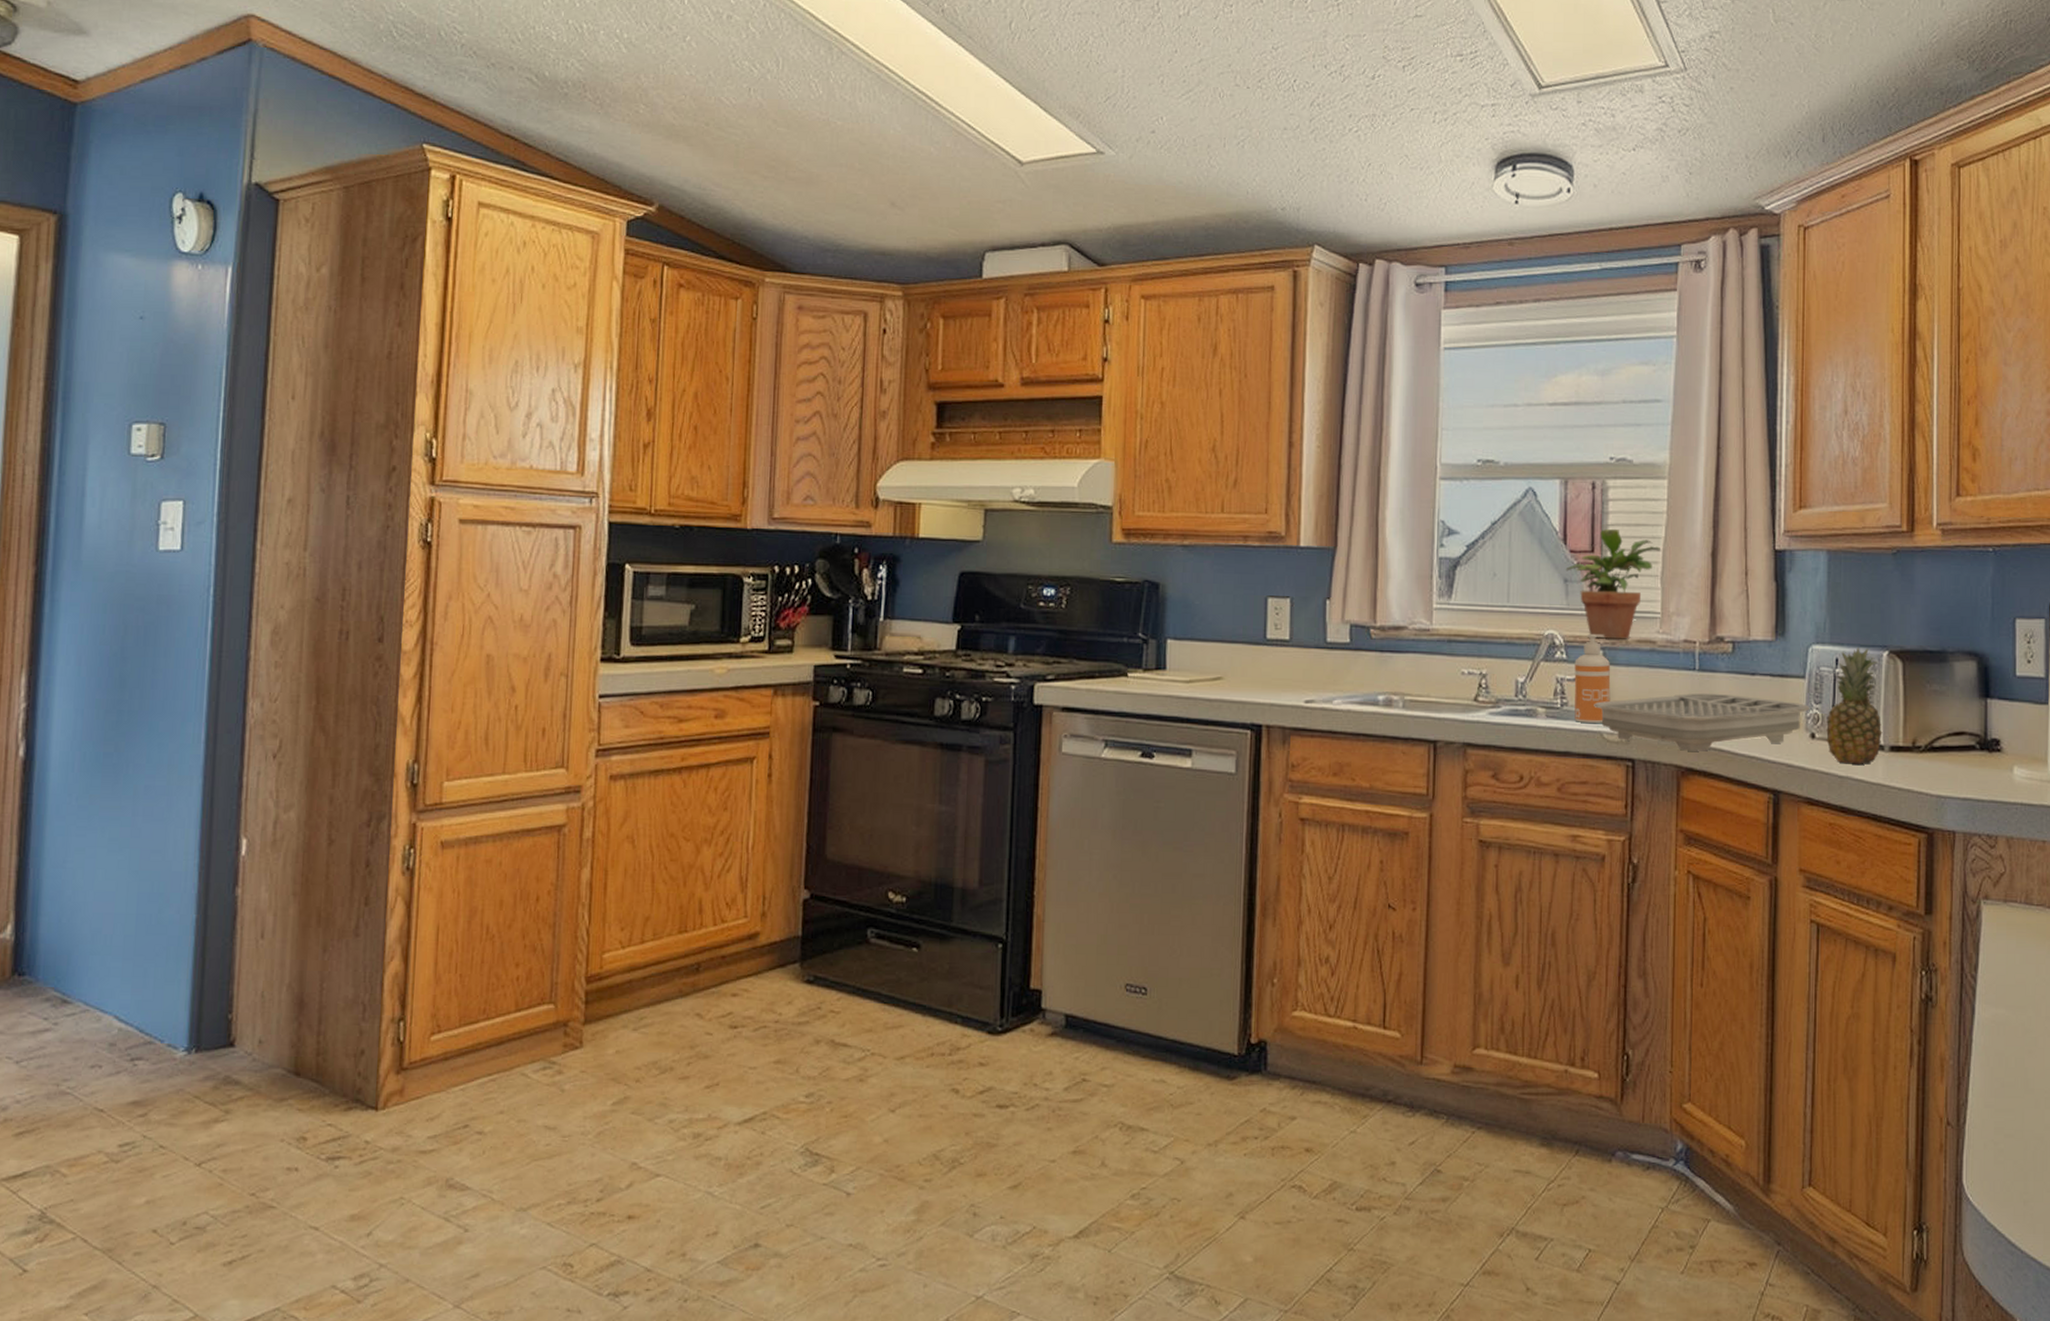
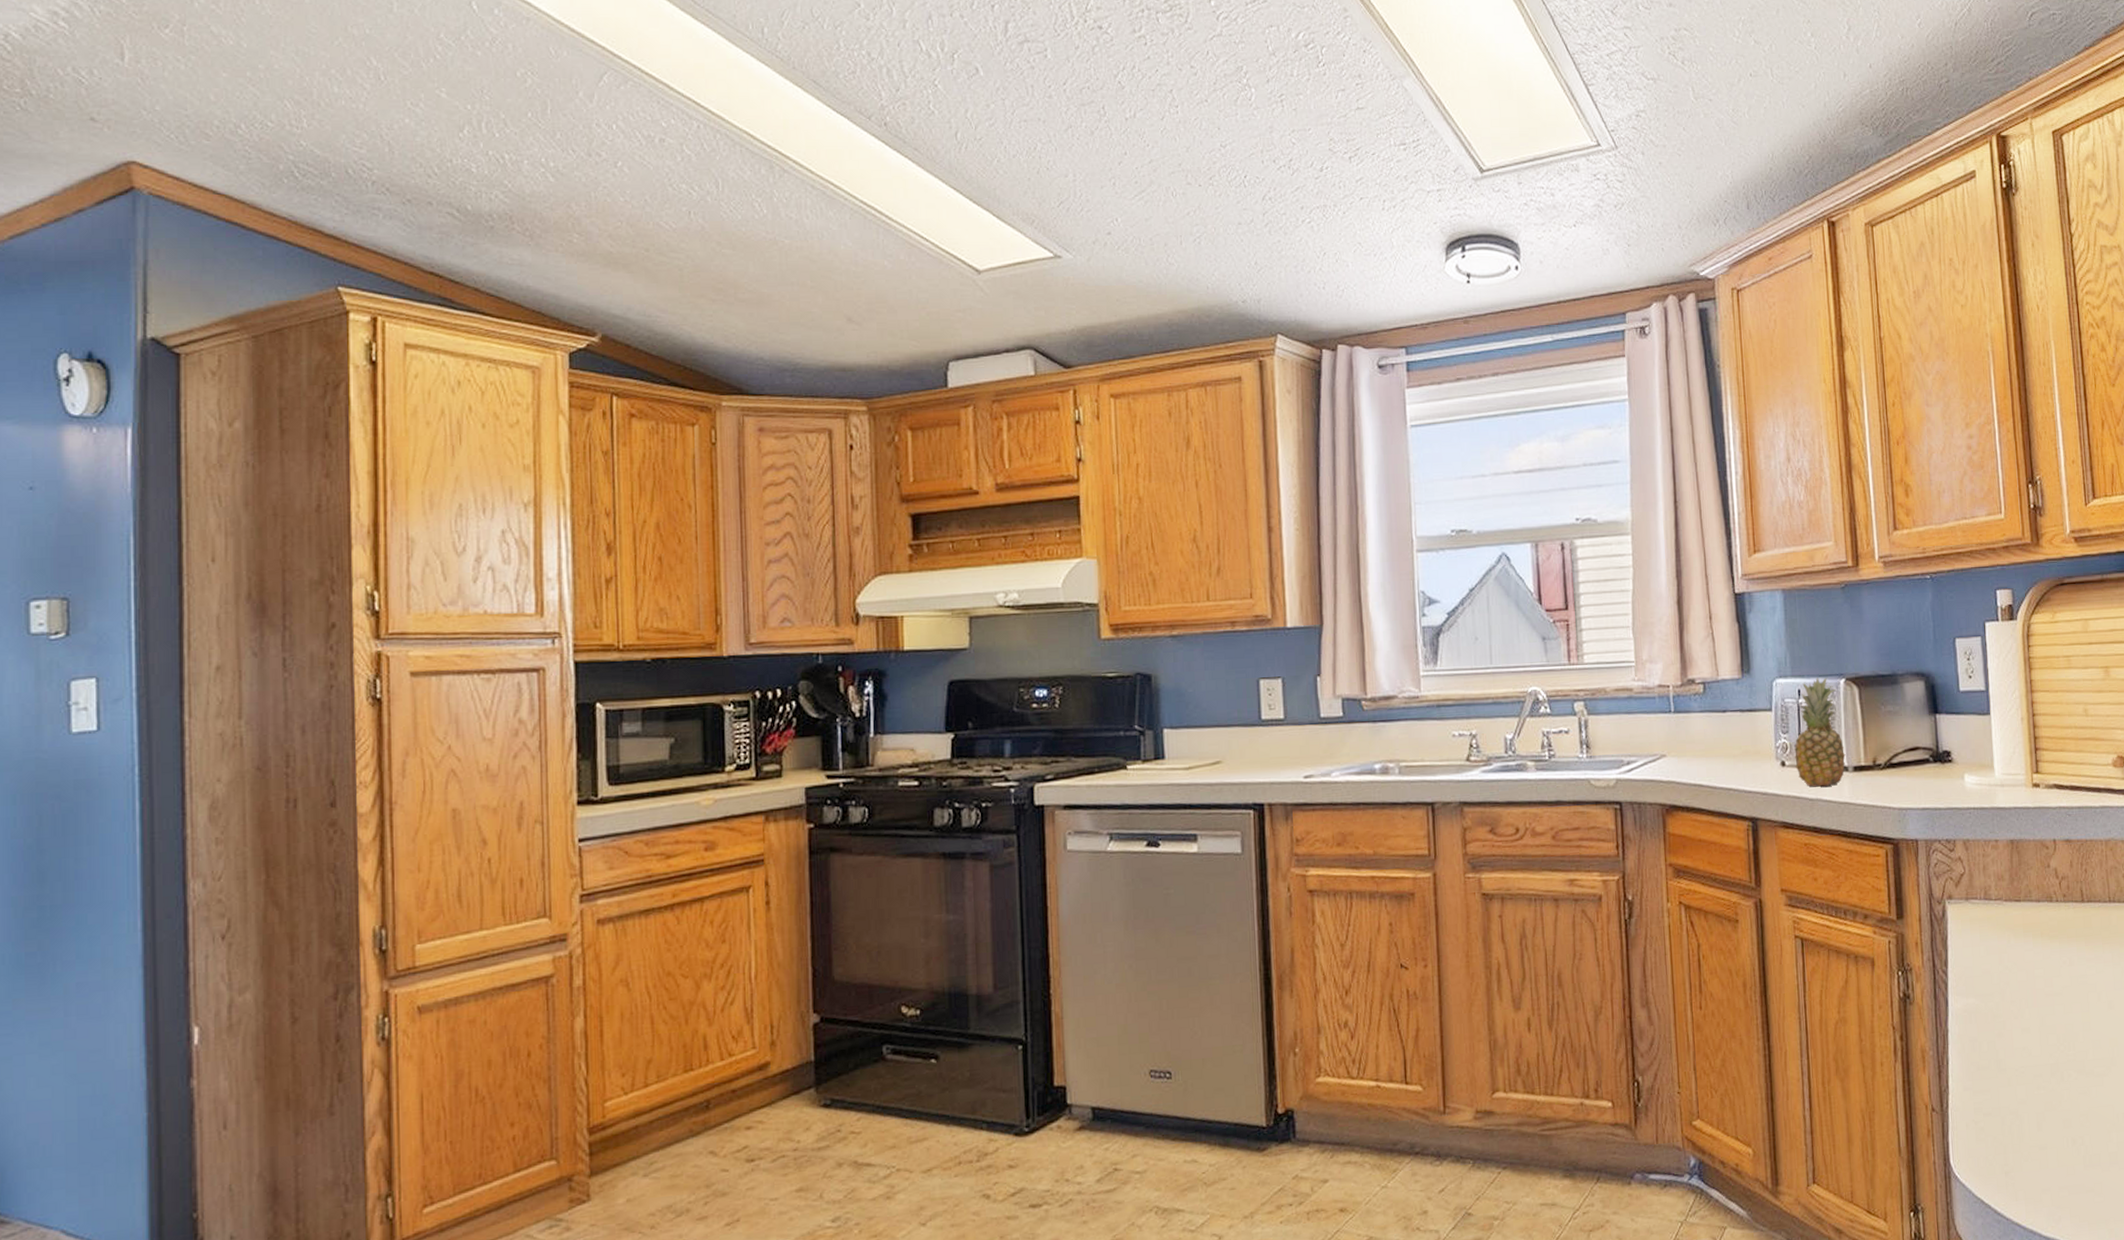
potted plant: present [1565,528,1660,639] -> none [1543,585,1630,691]
soap dispenser: present [1574,633,1611,723] -> none [1558,686,1595,772]
dish rack: present [1594,693,1810,751] -> none [1579,732,1779,789]

